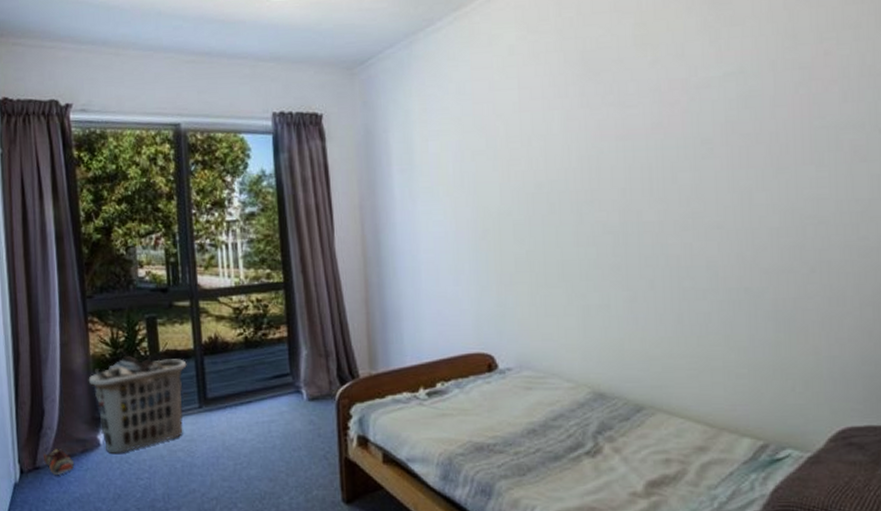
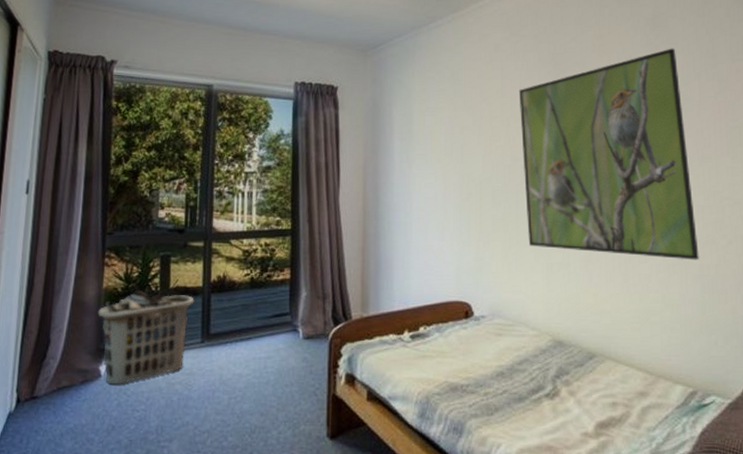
shoe: present [42,449,74,475] -> none [41,379,72,405]
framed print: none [540,31,773,294] -> present [519,48,699,260]

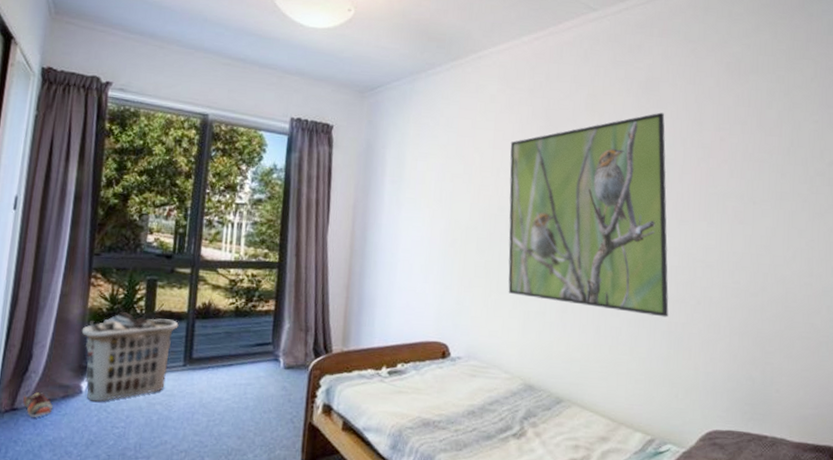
shoe: none [41,379,72,405] -> present [22,392,53,417]

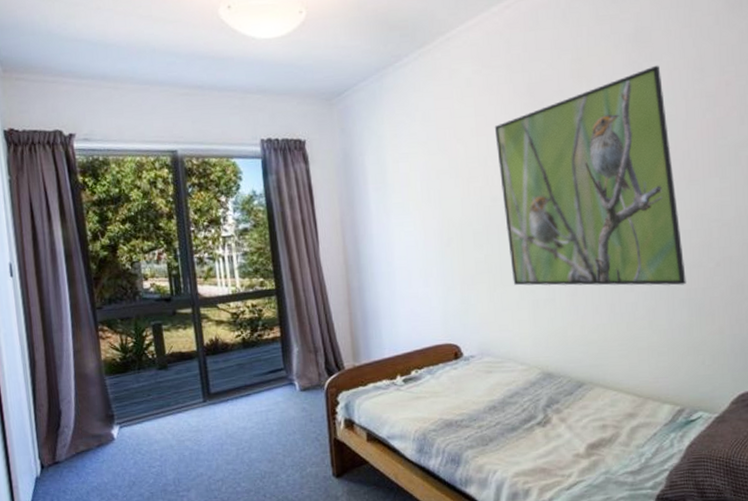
shoe: present [22,392,53,417] -> none [61,444,91,468]
clothes hamper: present [81,311,179,402] -> none [101,358,191,446]

